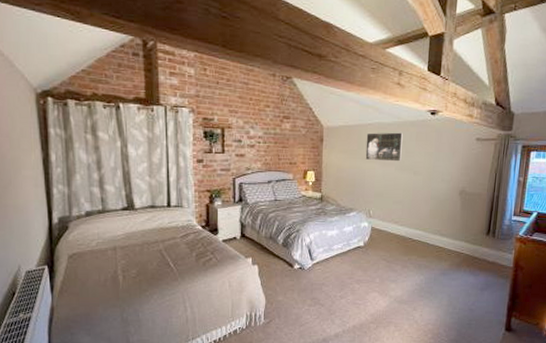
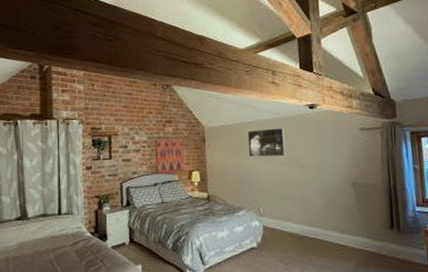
wall art: none [270,135,300,173] -> present [155,138,184,175]

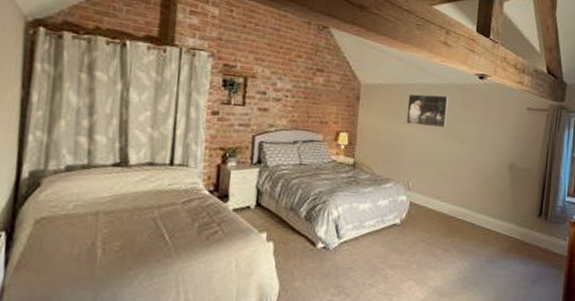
wall art: present [155,138,184,175] -> none [297,89,334,132]

